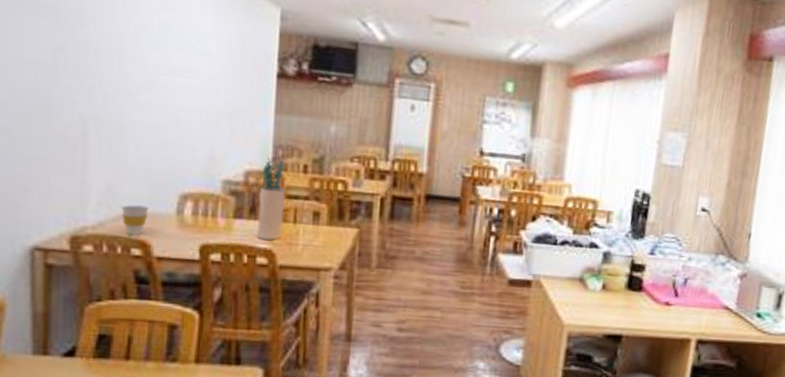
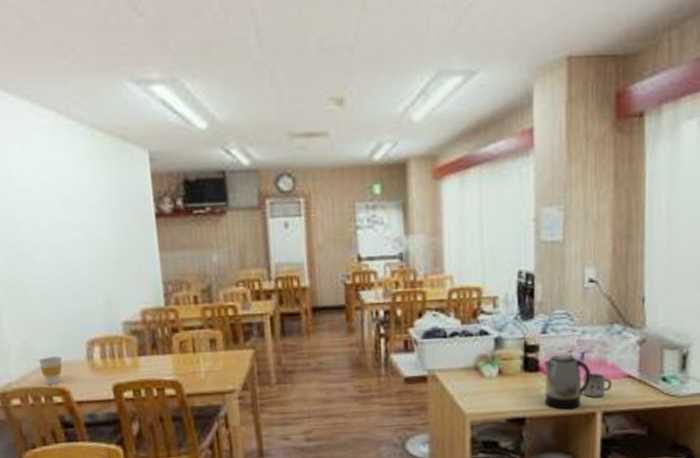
vase: present [257,153,286,241] -> none [157,288,185,373]
kettle: none [643,278,692,333] -> present [543,355,592,410]
mug: none [681,300,710,325] -> present [583,373,612,398]

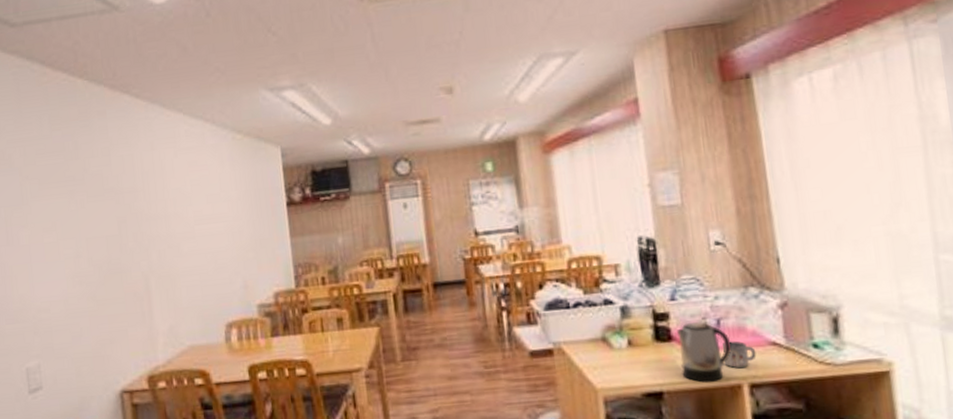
cup: present [38,356,63,385] -> none [182,339,204,368]

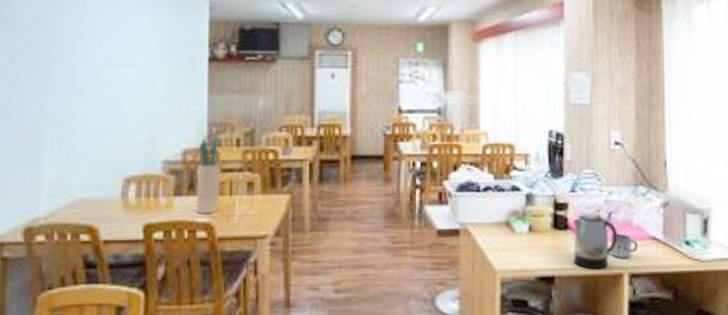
vase: none [288,271,314,353] -> present [196,130,222,215]

